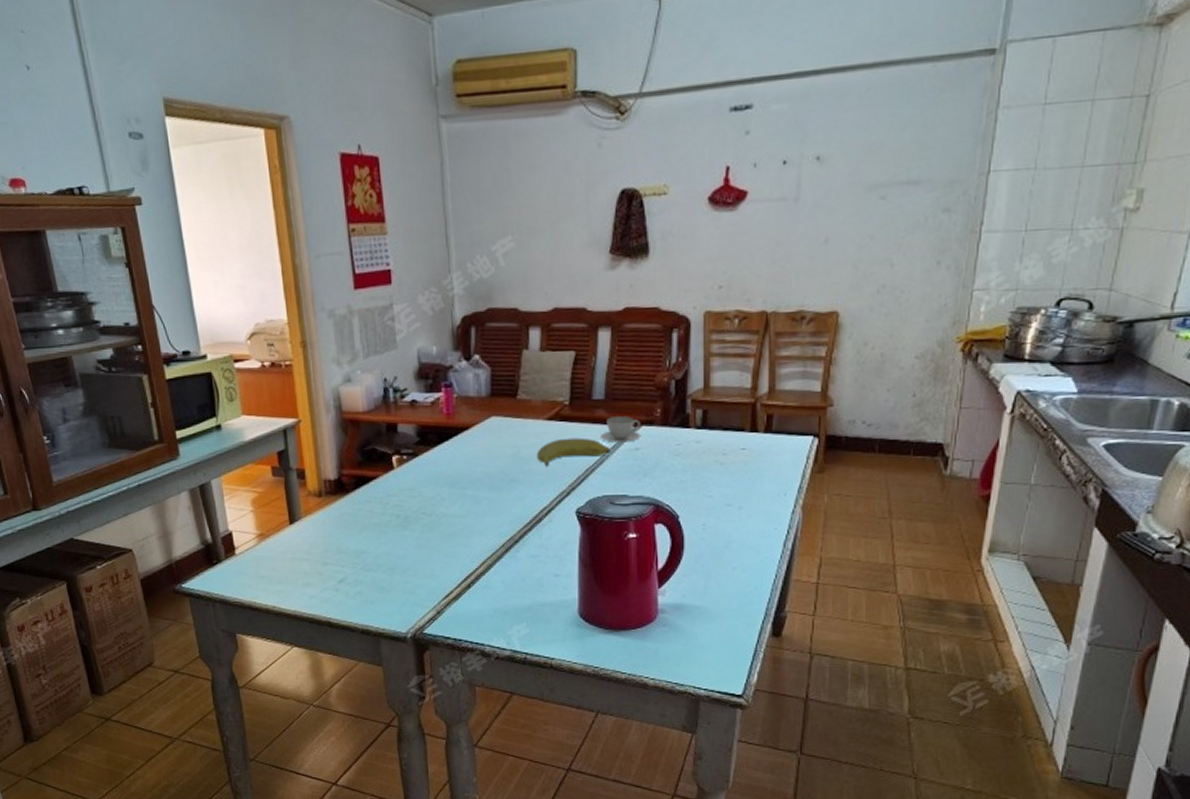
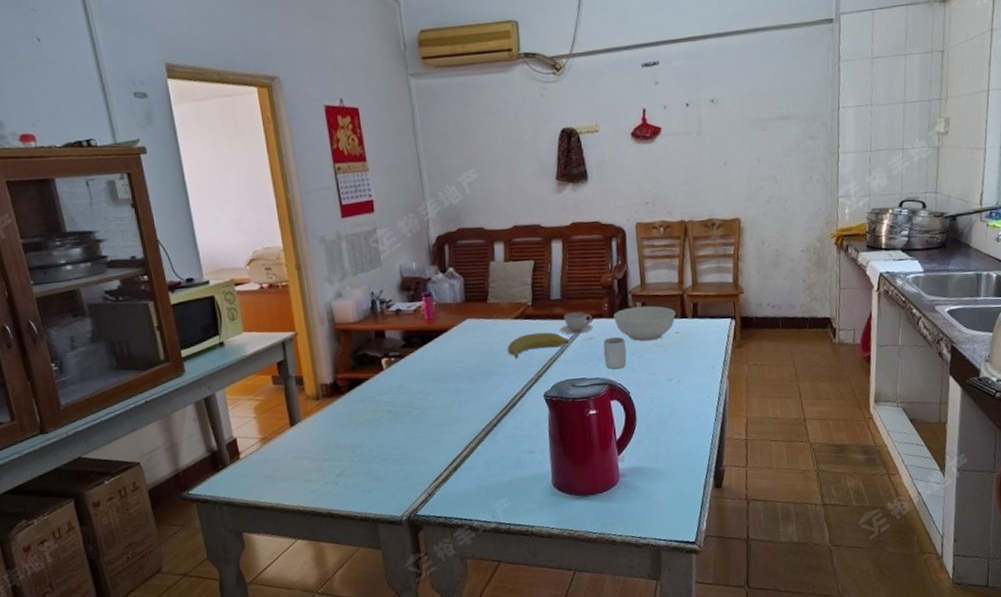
mug: none [651,449,679,488] -> present [603,336,627,370]
bowl: none [667,414,745,457] -> present [614,305,677,341]

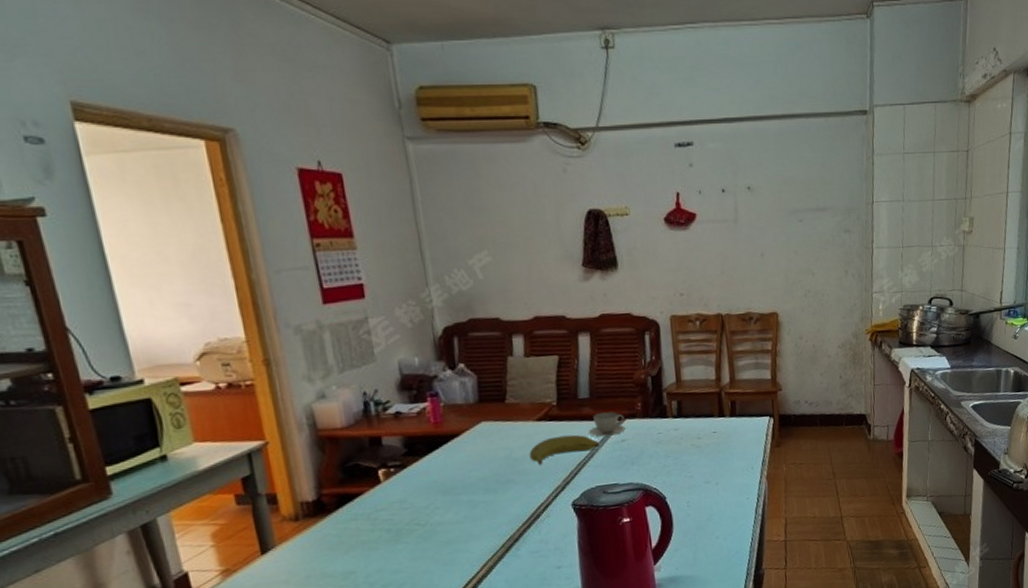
mug: present [603,336,627,370] -> none [636,438,662,474]
bowl: present [614,305,677,341] -> none [648,404,714,442]

